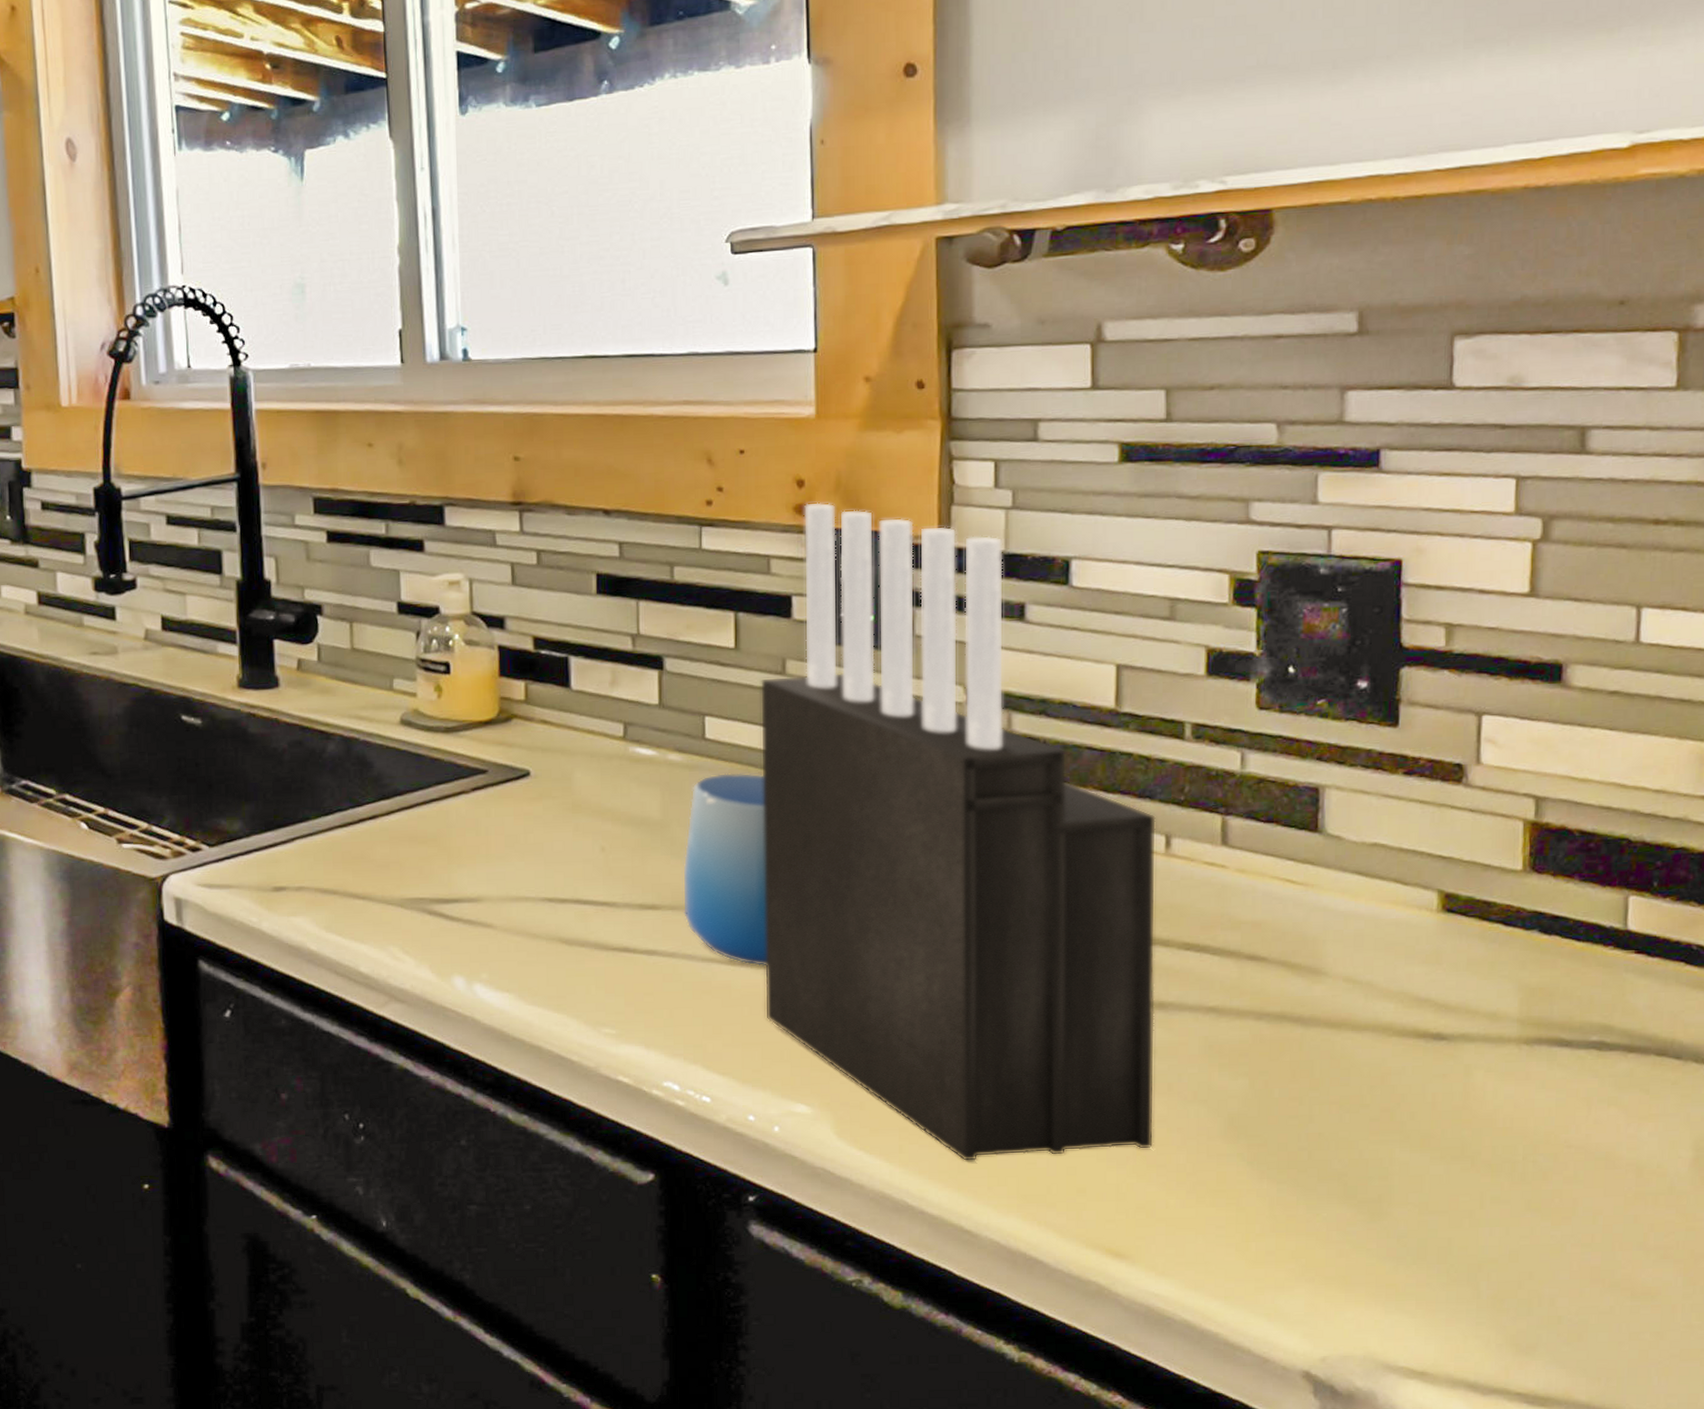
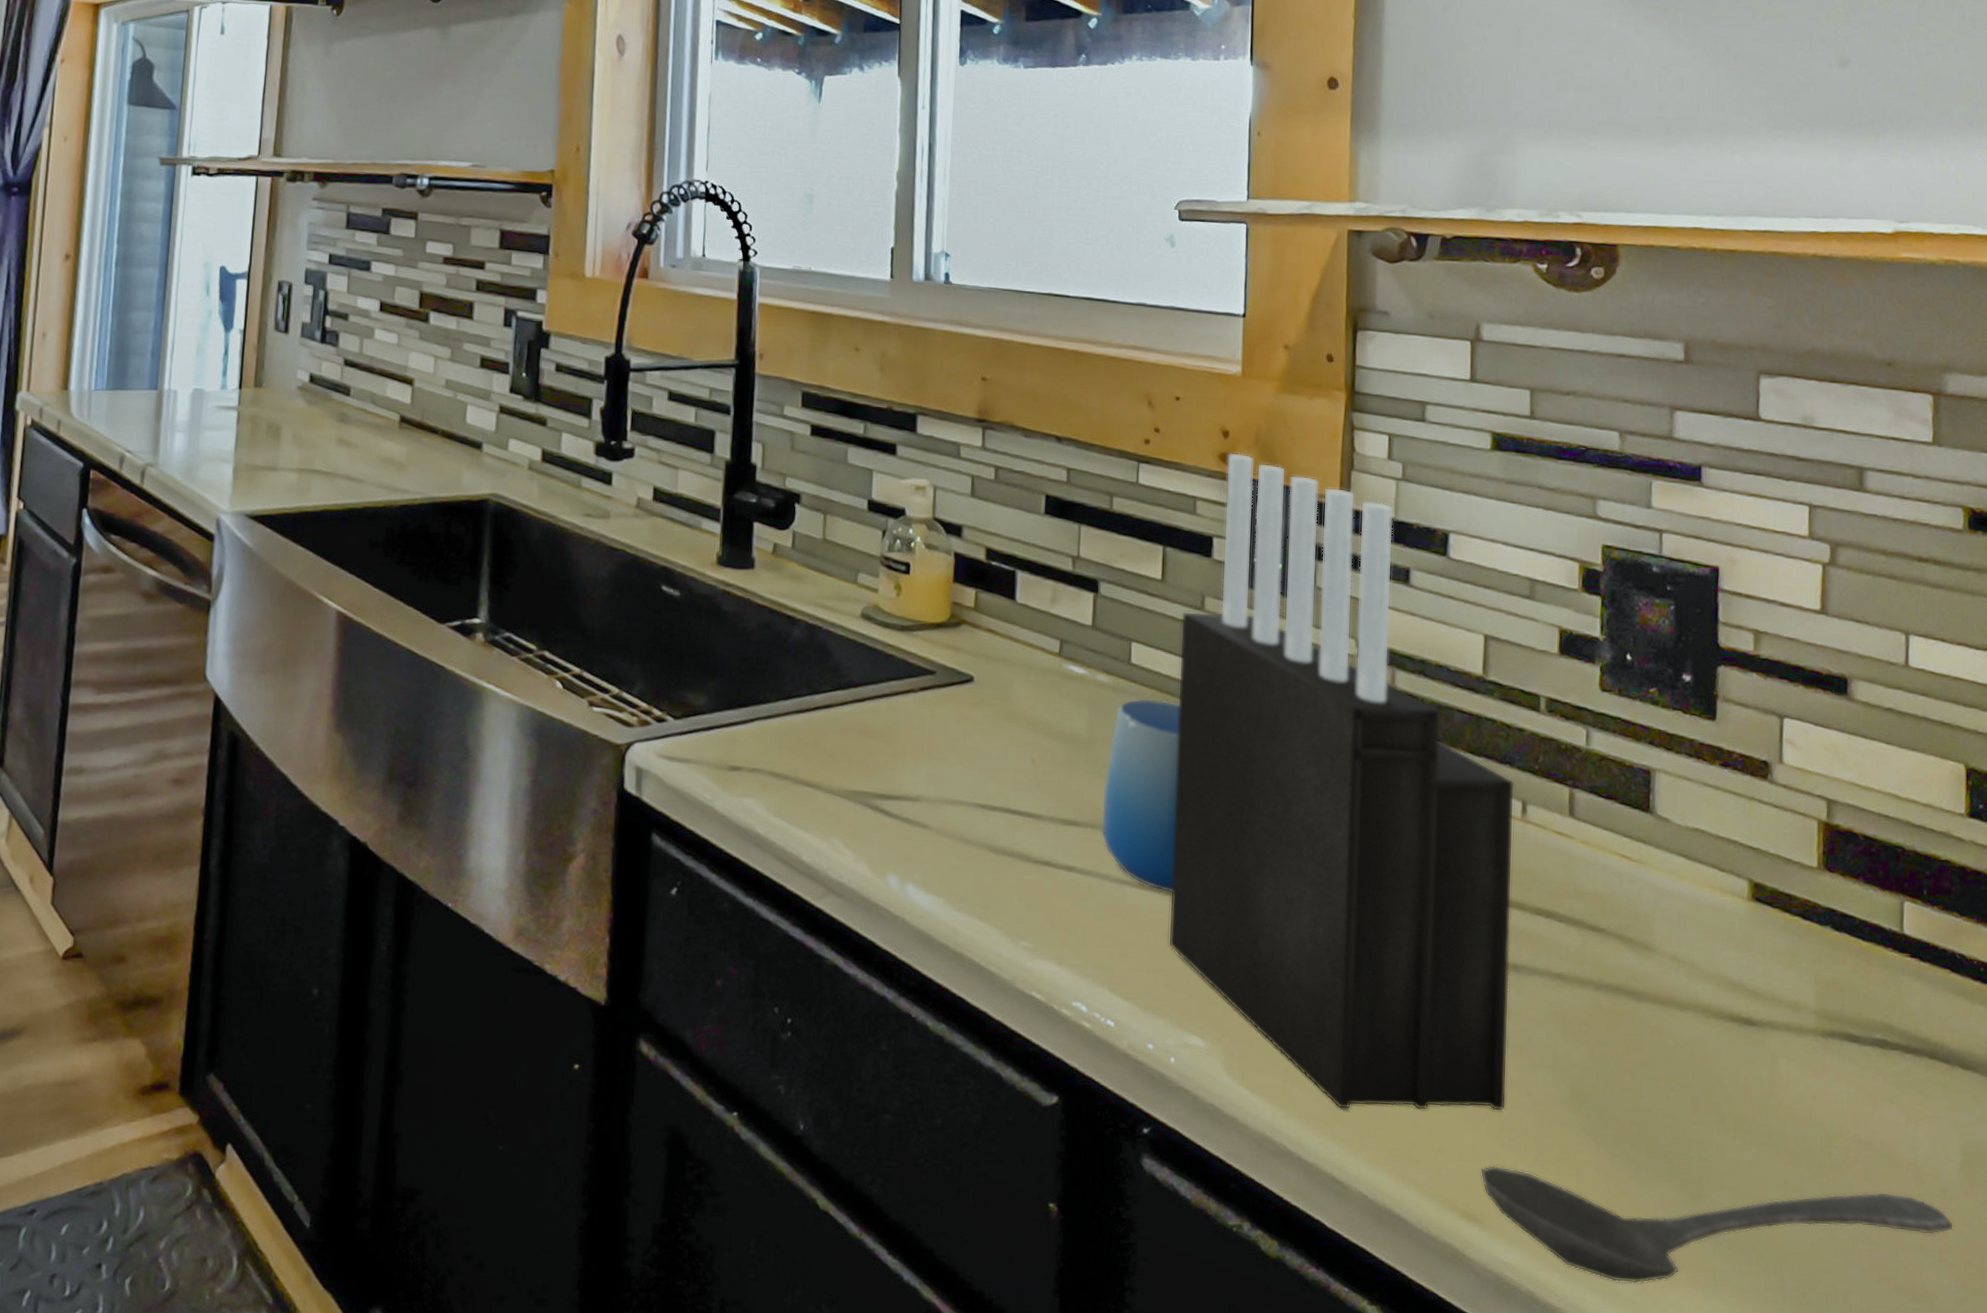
stirrer: none [1126,1194,1682,1305] -> present [1480,1164,1953,1284]

